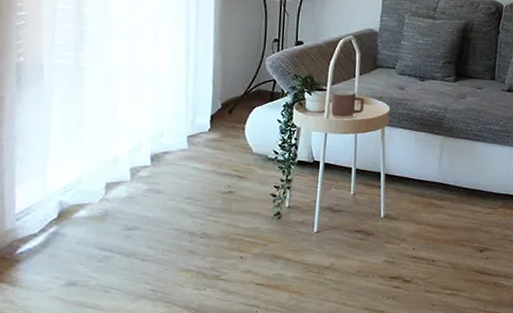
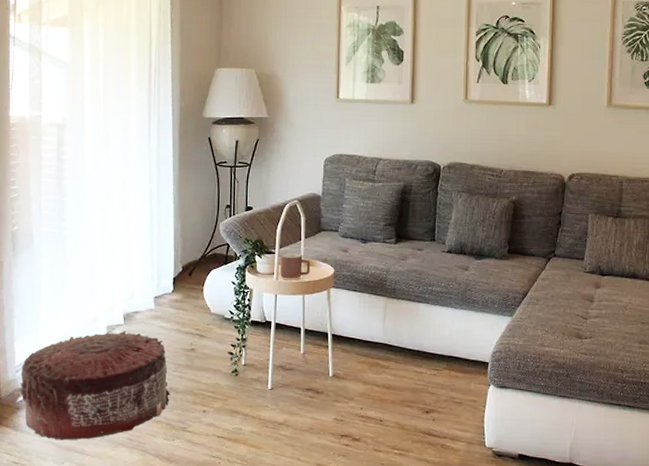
pouf: none [20,173,203,295] -> present [20,331,171,441]

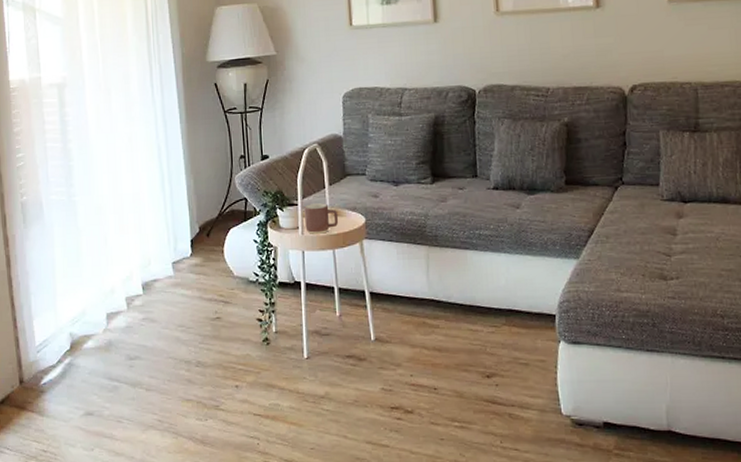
pouf: present [20,331,171,441] -> none [42,301,199,425]

